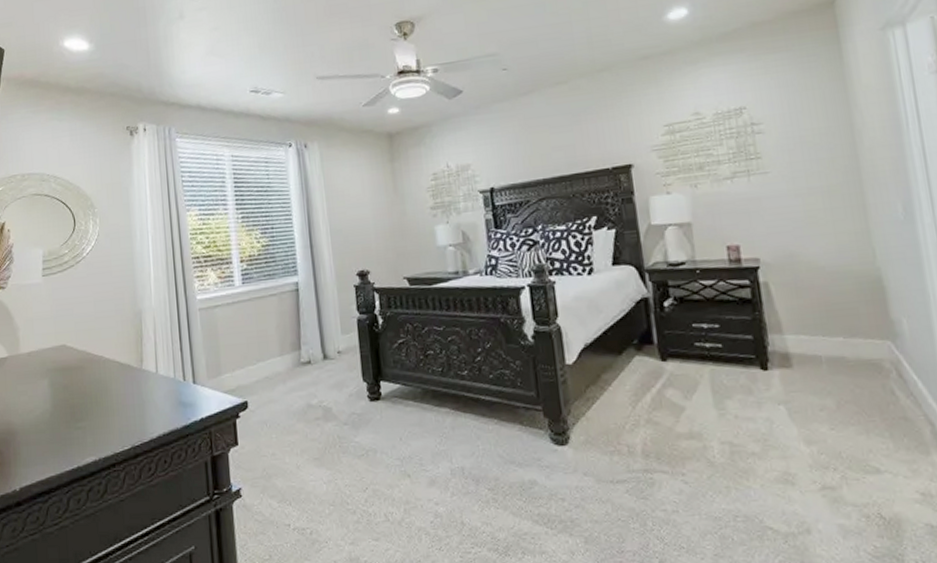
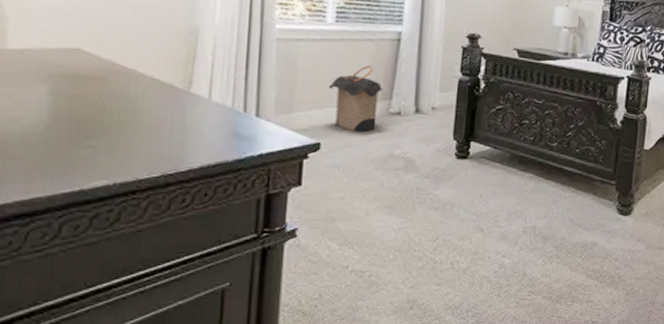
laundry hamper: none [246,319,292,387] -> present [329,65,384,133]

